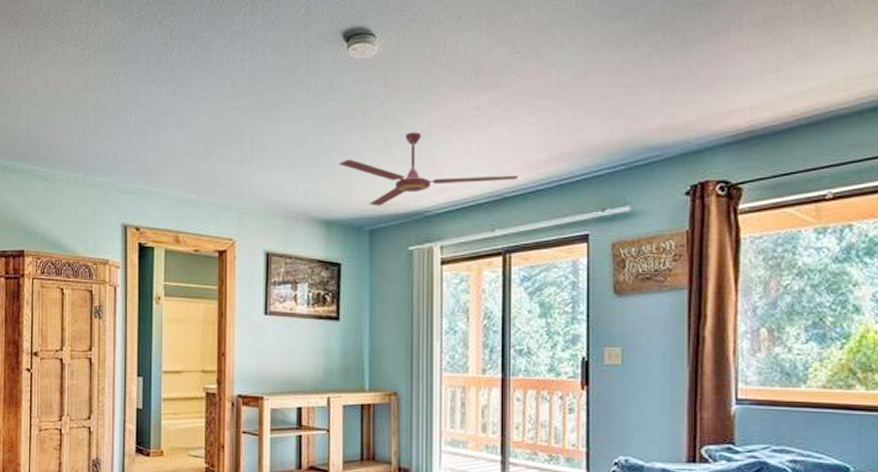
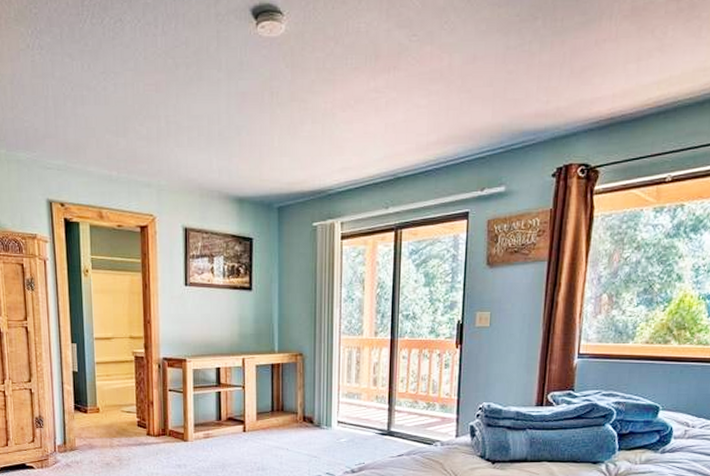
ceiling fan: present [338,132,519,206] -> none [249,113,411,184]

